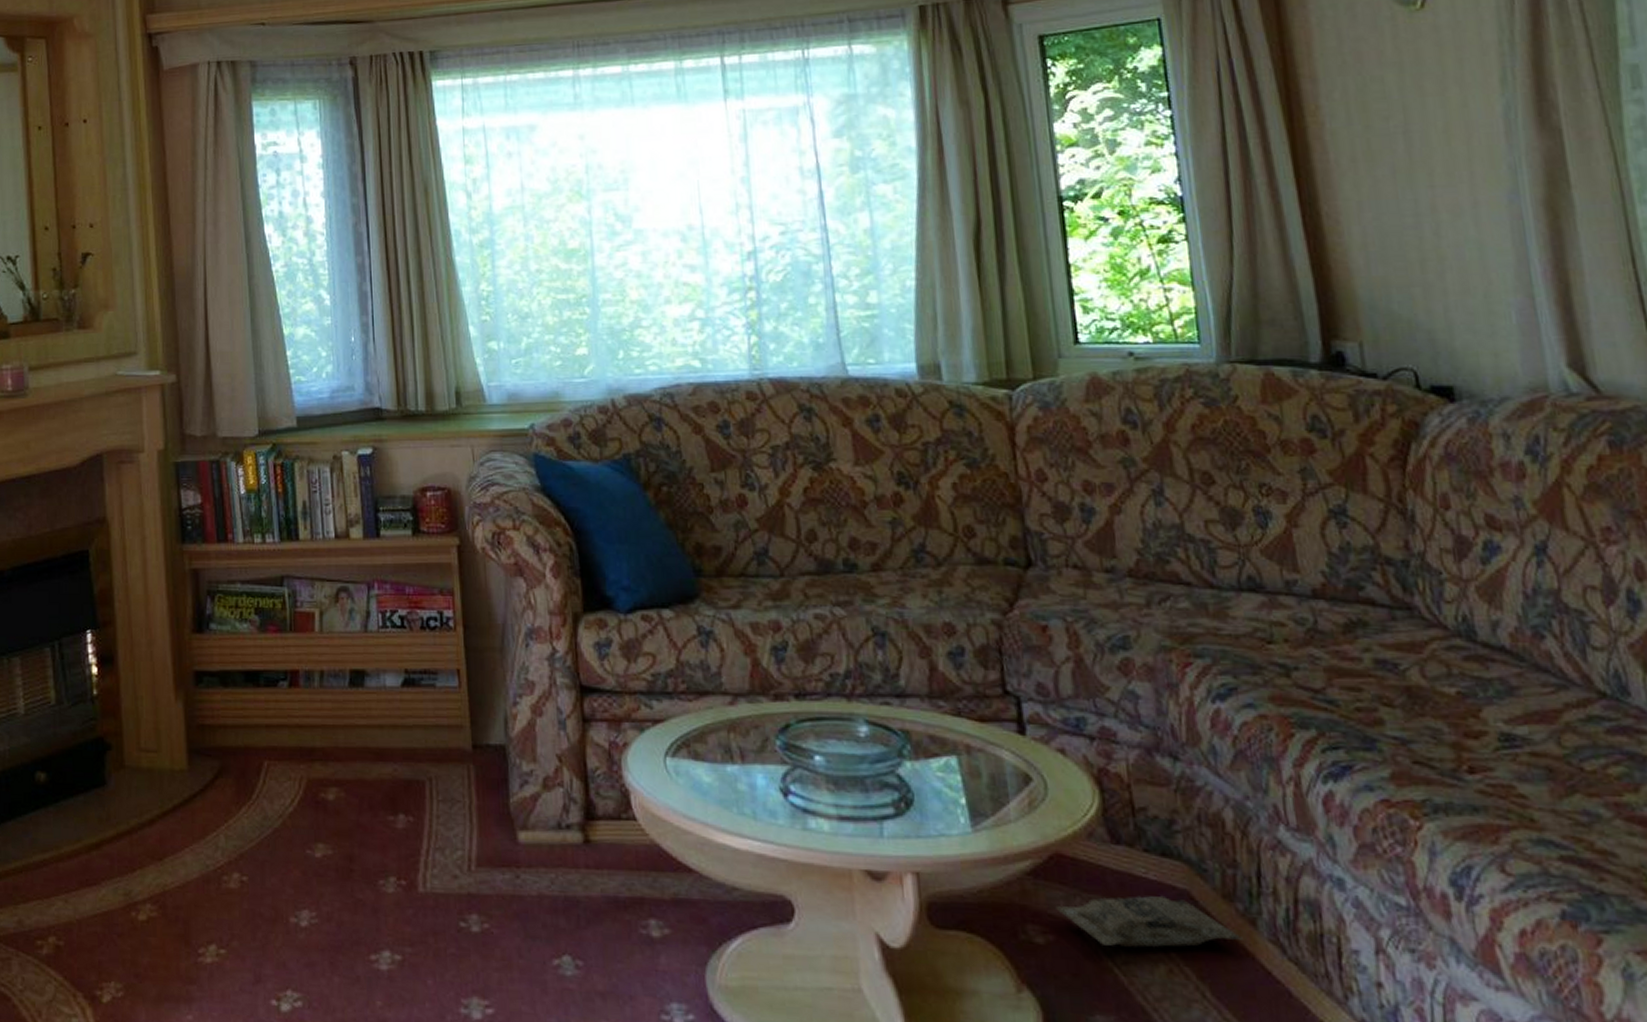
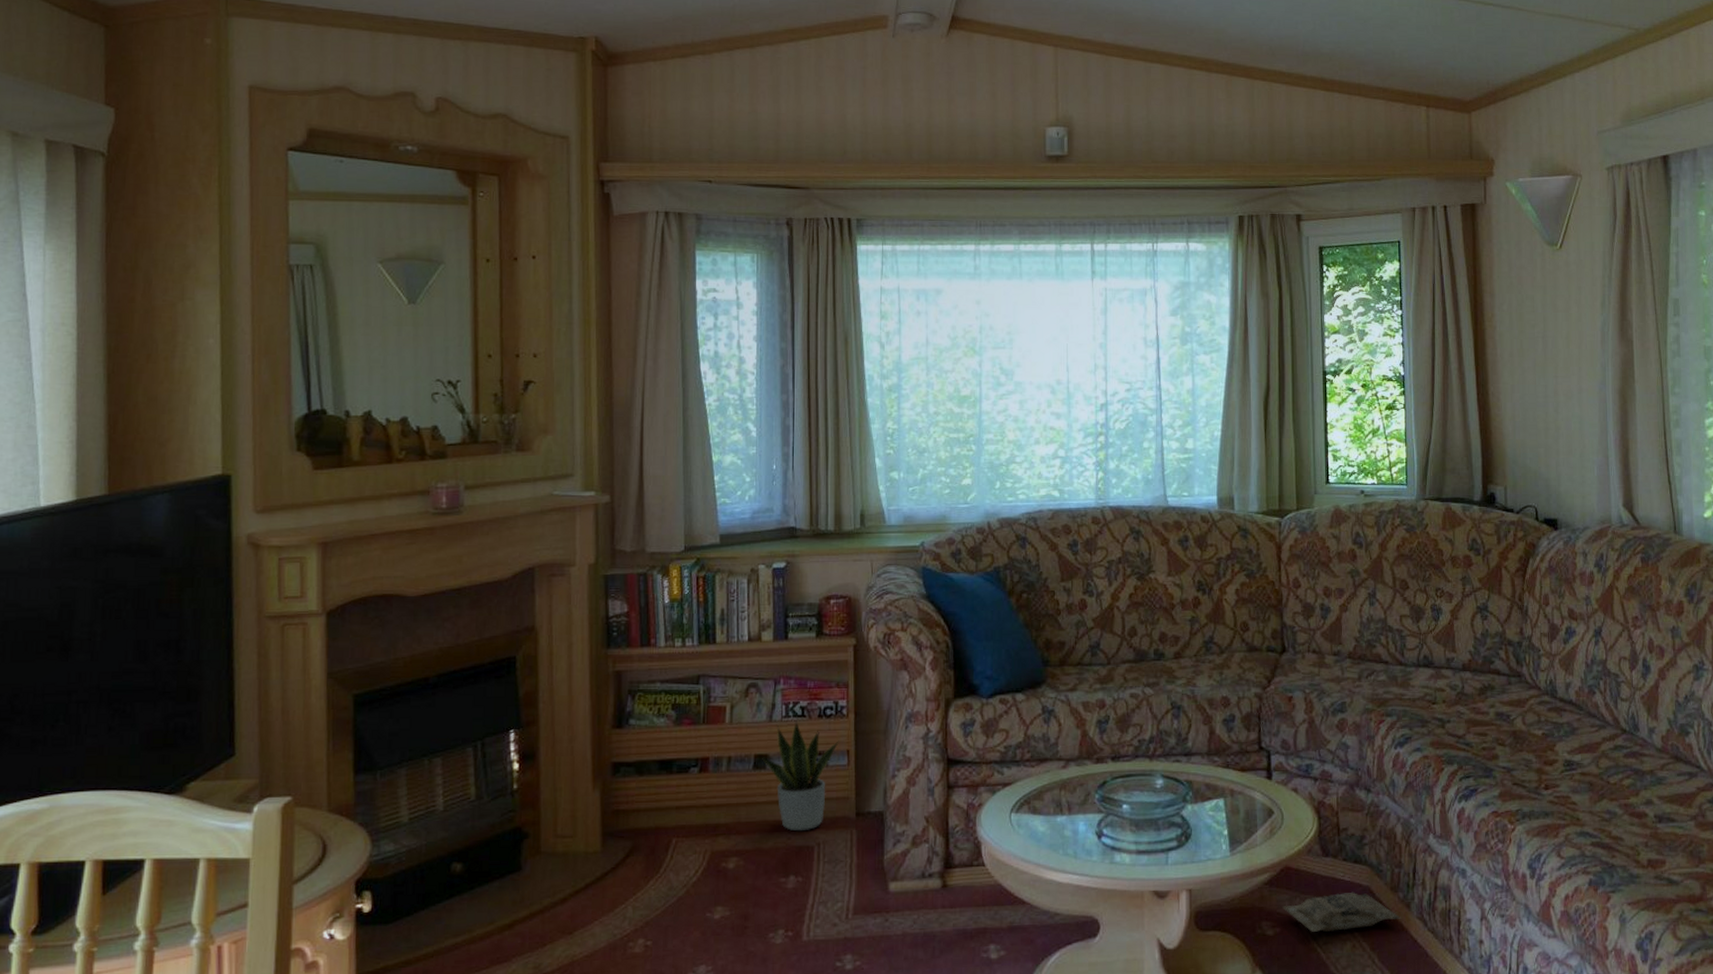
potted plant: none [359,630,447,763] -> present [762,719,839,832]

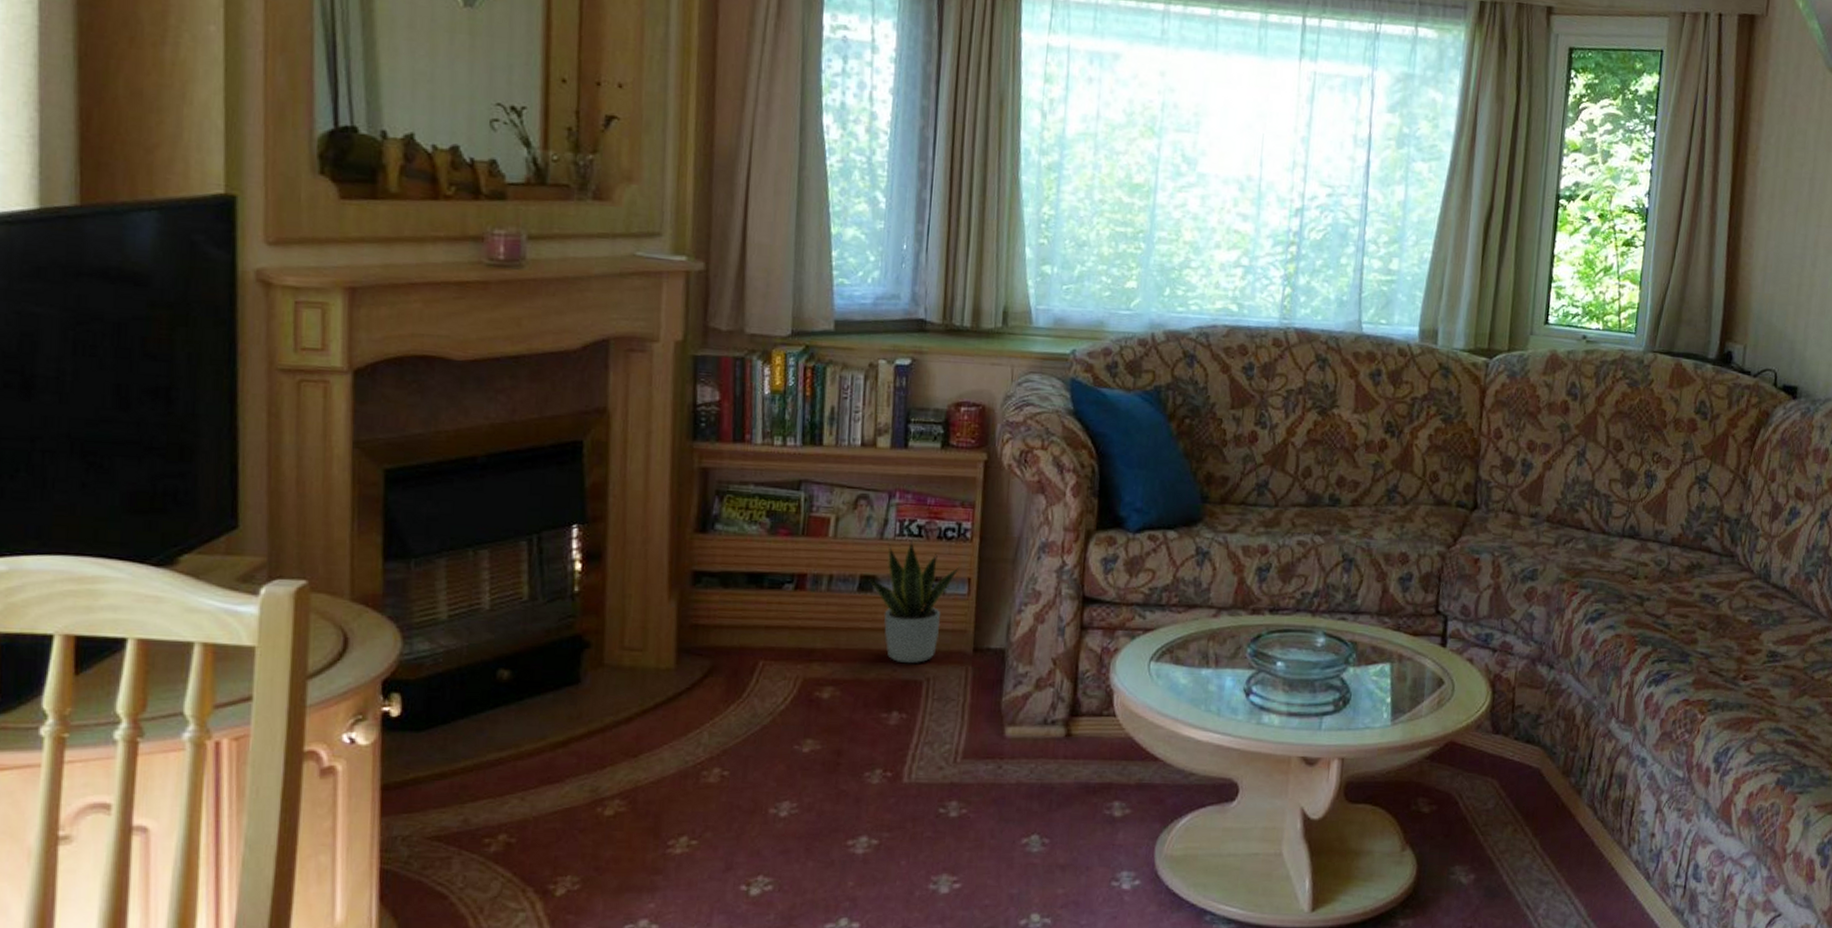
bag: present [1282,891,1401,932] -> none [1442,773,1570,813]

